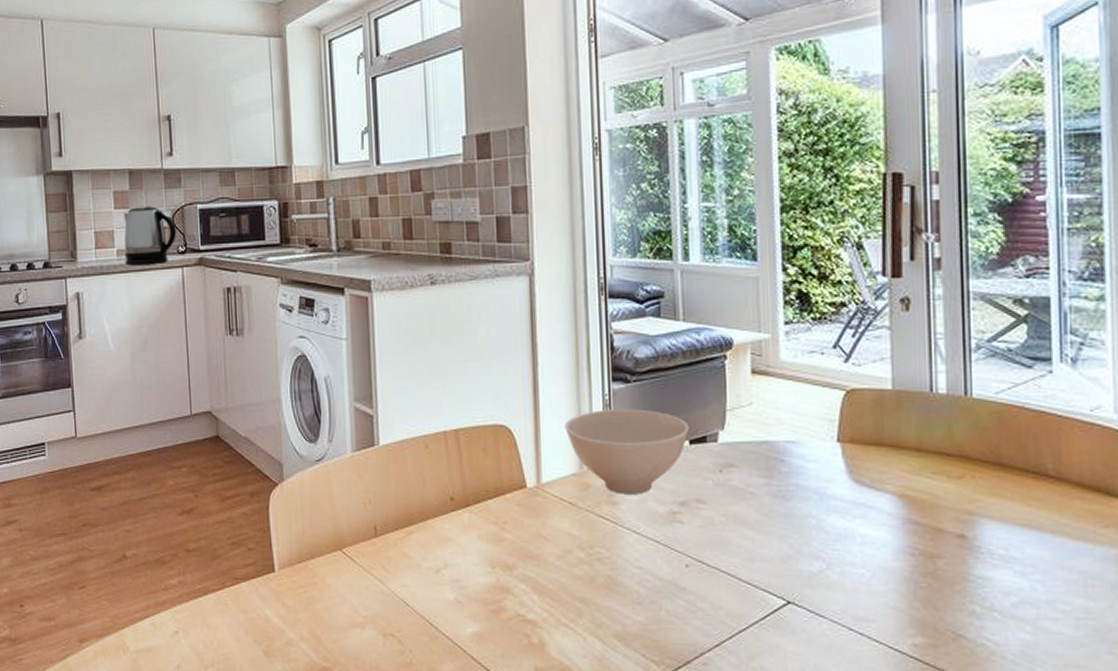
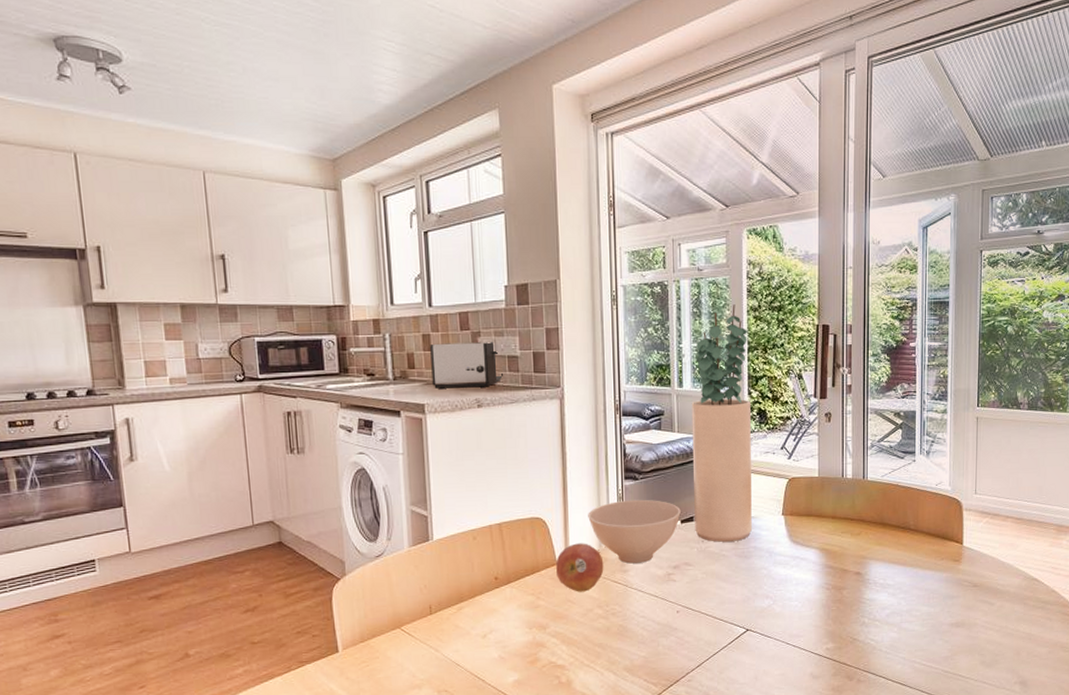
kettle: present [123,205,177,266] -> none [176,337,234,393]
toaster: none [377,205,459,262] -> present [430,342,502,389]
fruit: none [525,461,586,527] -> present [556,543,604,592]
vase: none [701,149,792,474] -> present [691,304,752,542]

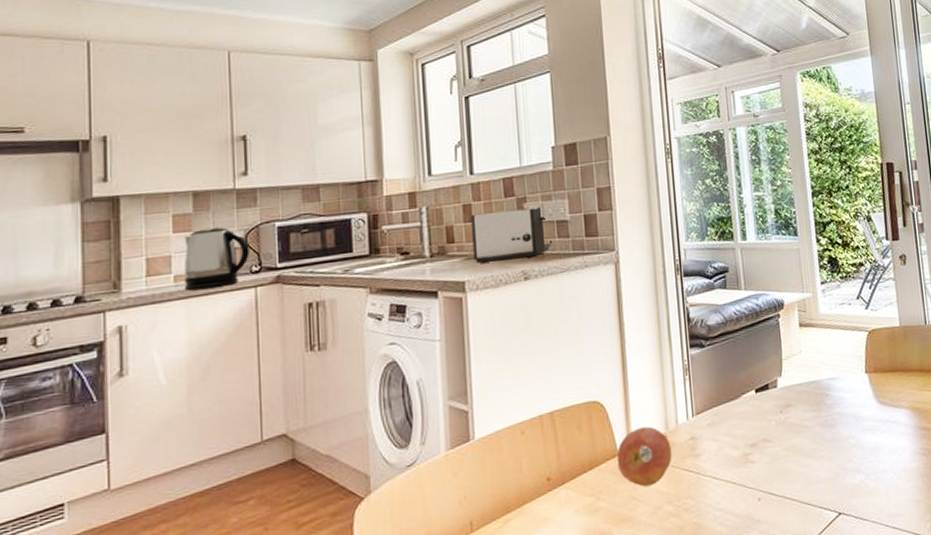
kettle: none [176,337,234,393] -> present [184,227,250,291]
bowl: present [588,499,681,564] -> none [651,368,755,447]
vase: present [691,304,752,542] -> none [757,148,834,412]

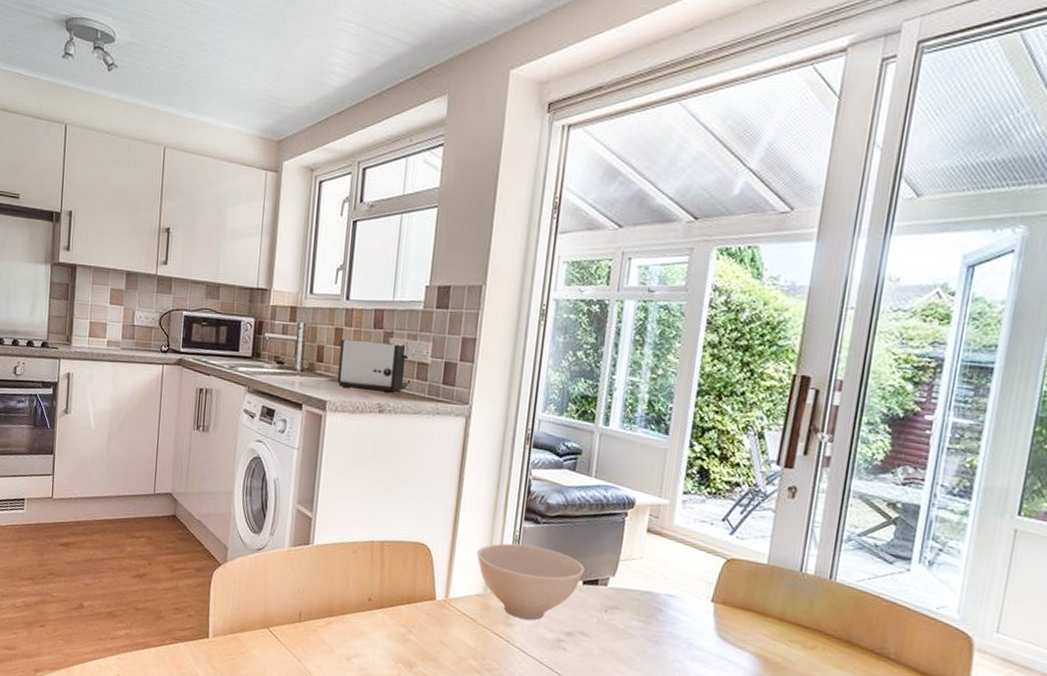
kettle: present [184,227,250,291] -> none [113,305,162,359]
fruit: present [617,426,672,487] -> none [433,580,487,638]
bowl: none [651,368,755,447] -> present [477,543,585,621]

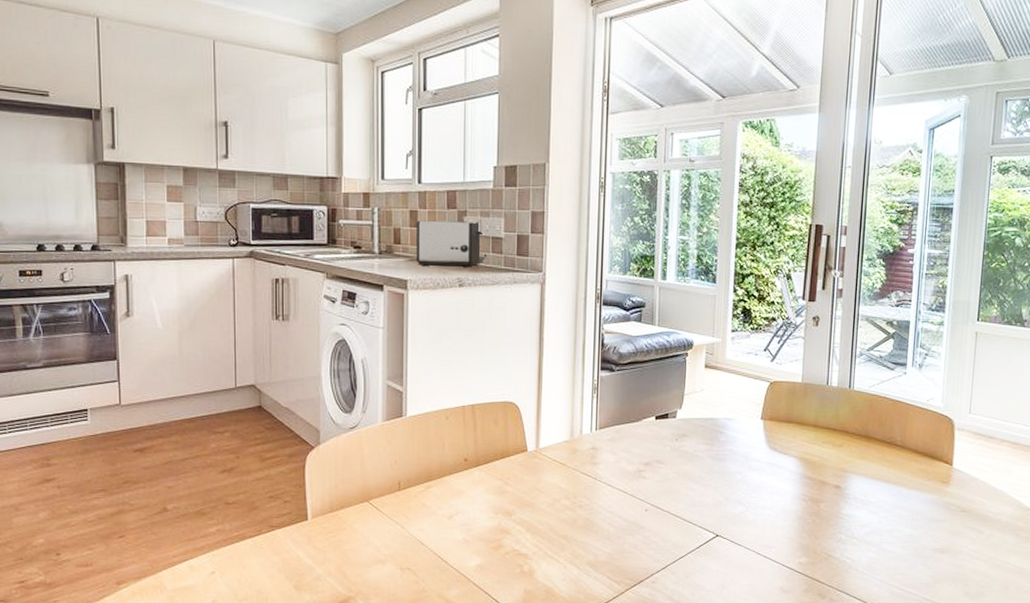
bowl: present [477,543,585,621] -> none [561,391,656,457]

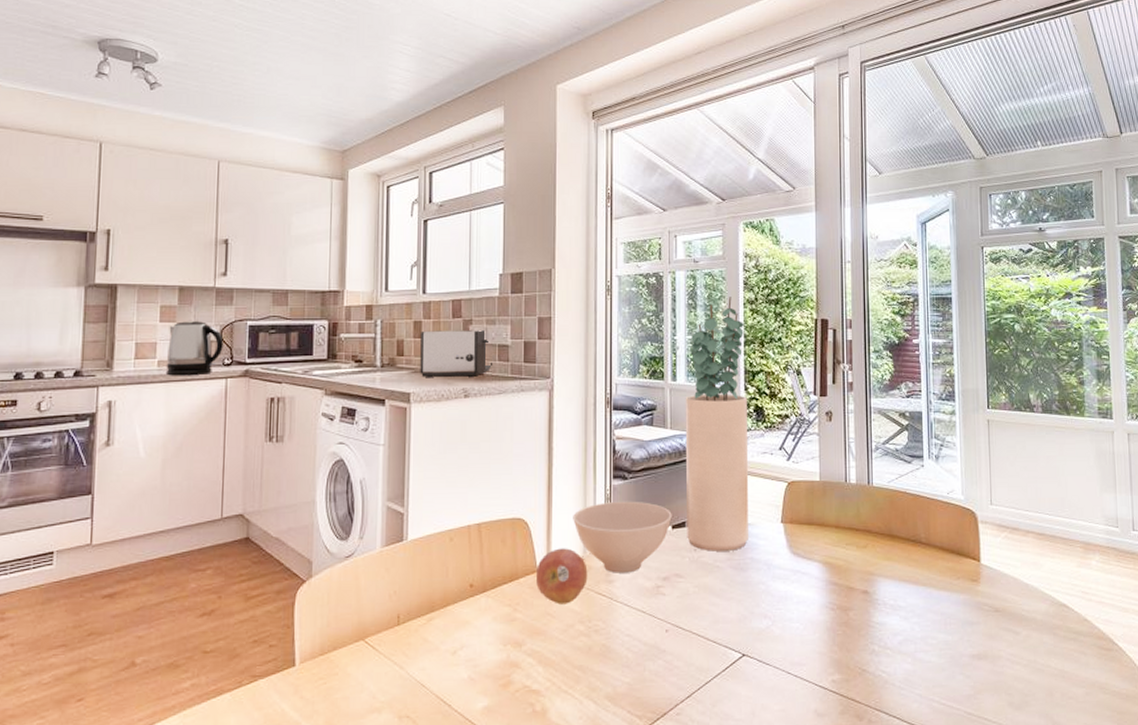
kettle: none [176,200,229,254] -> present [165,320,224,376]
fruit: none [526,431,574,481] -> present [536,548,588,605]
bowl: none [561,391,656,457] -> present [573,501,672,573]
vase: none [669,198,737,442] -> present [685,297,748,551]

